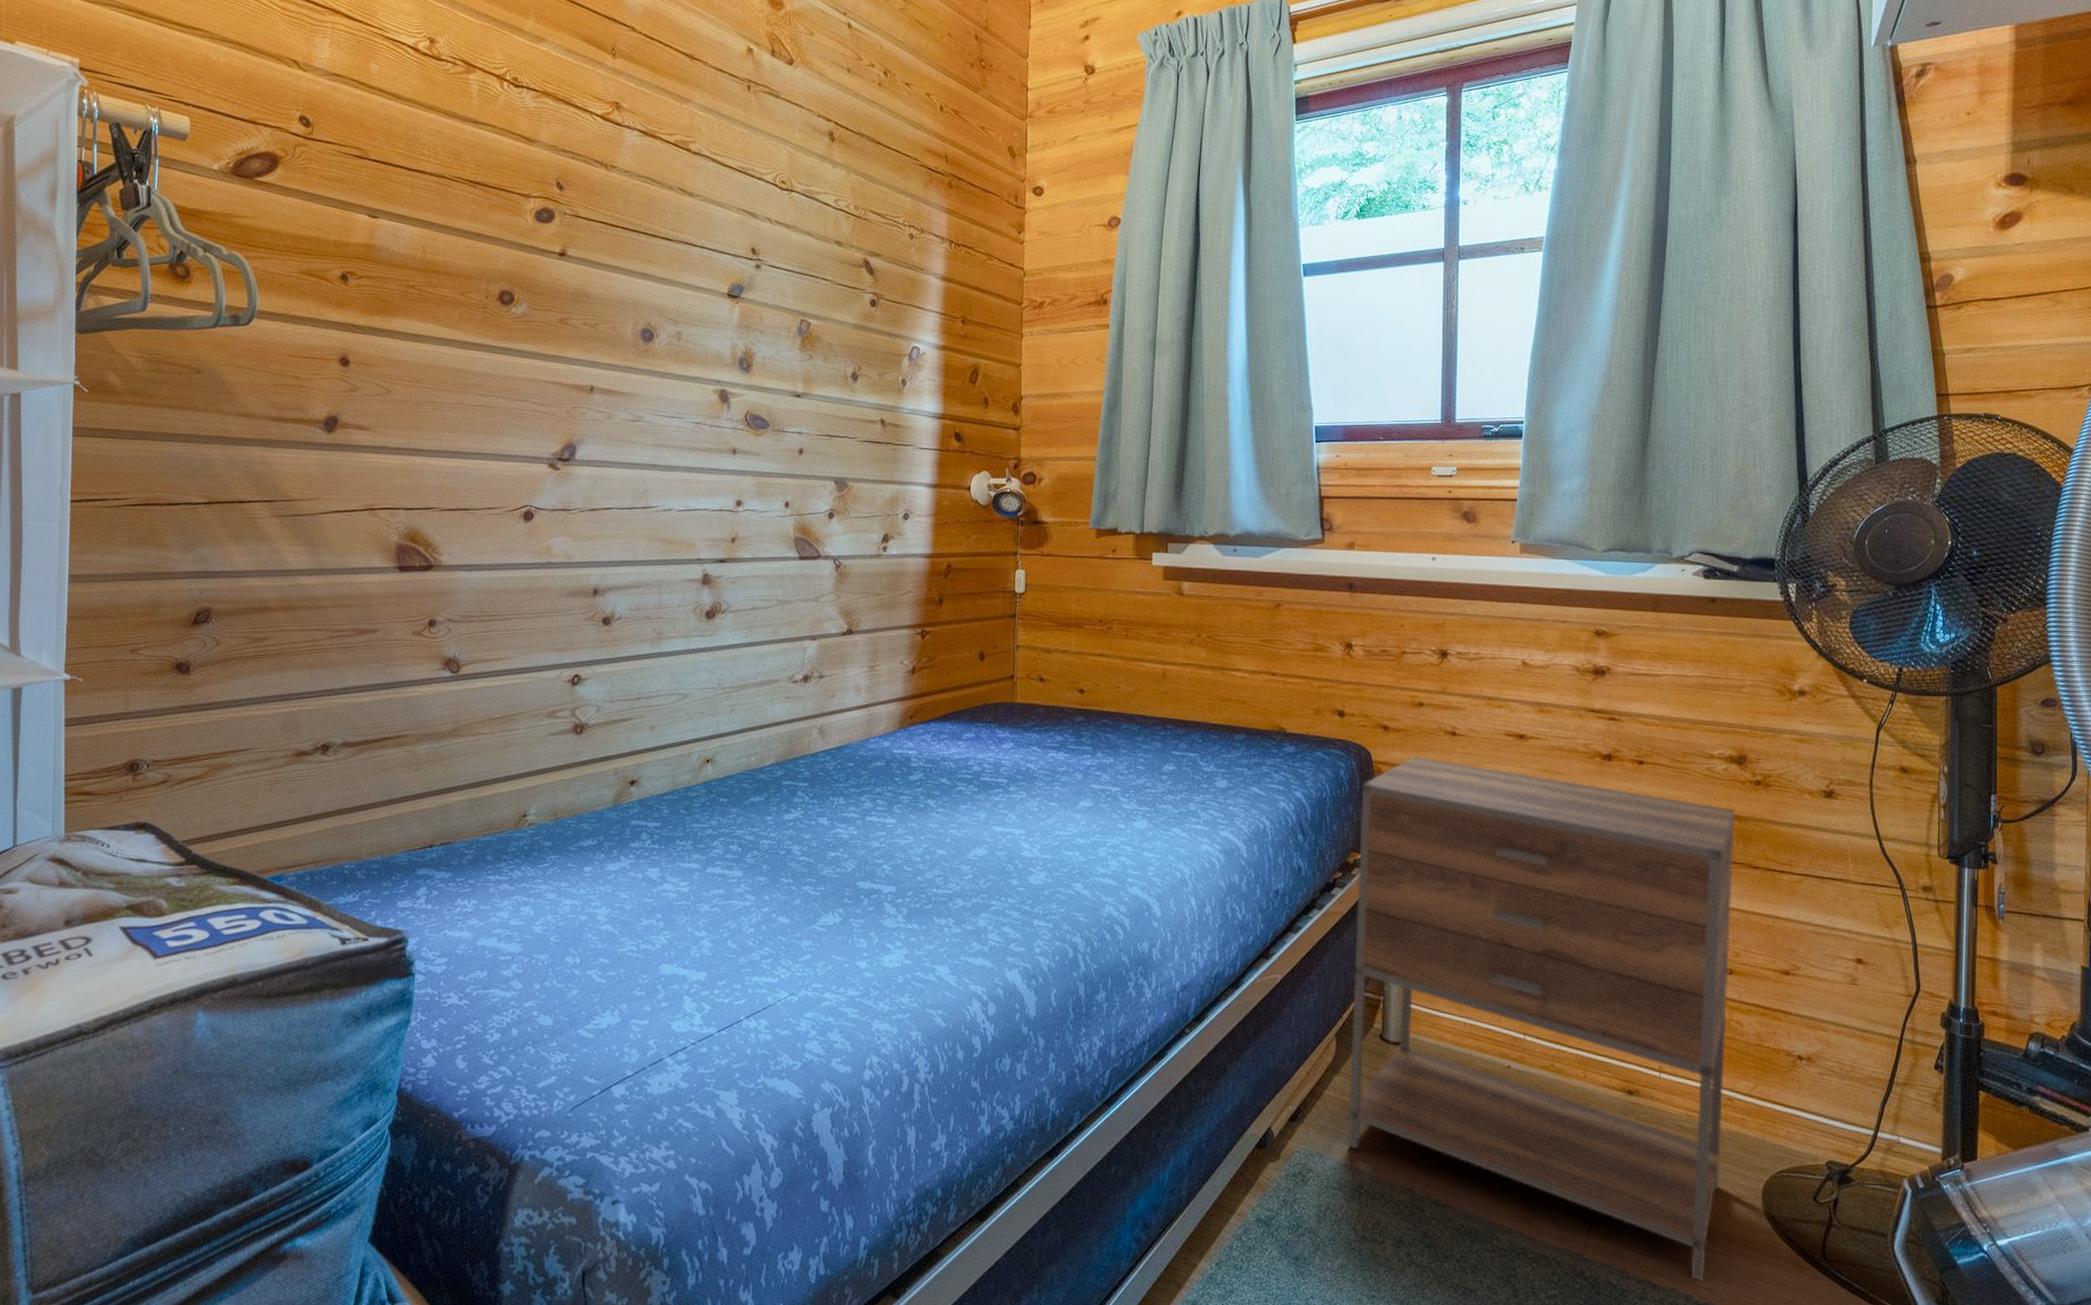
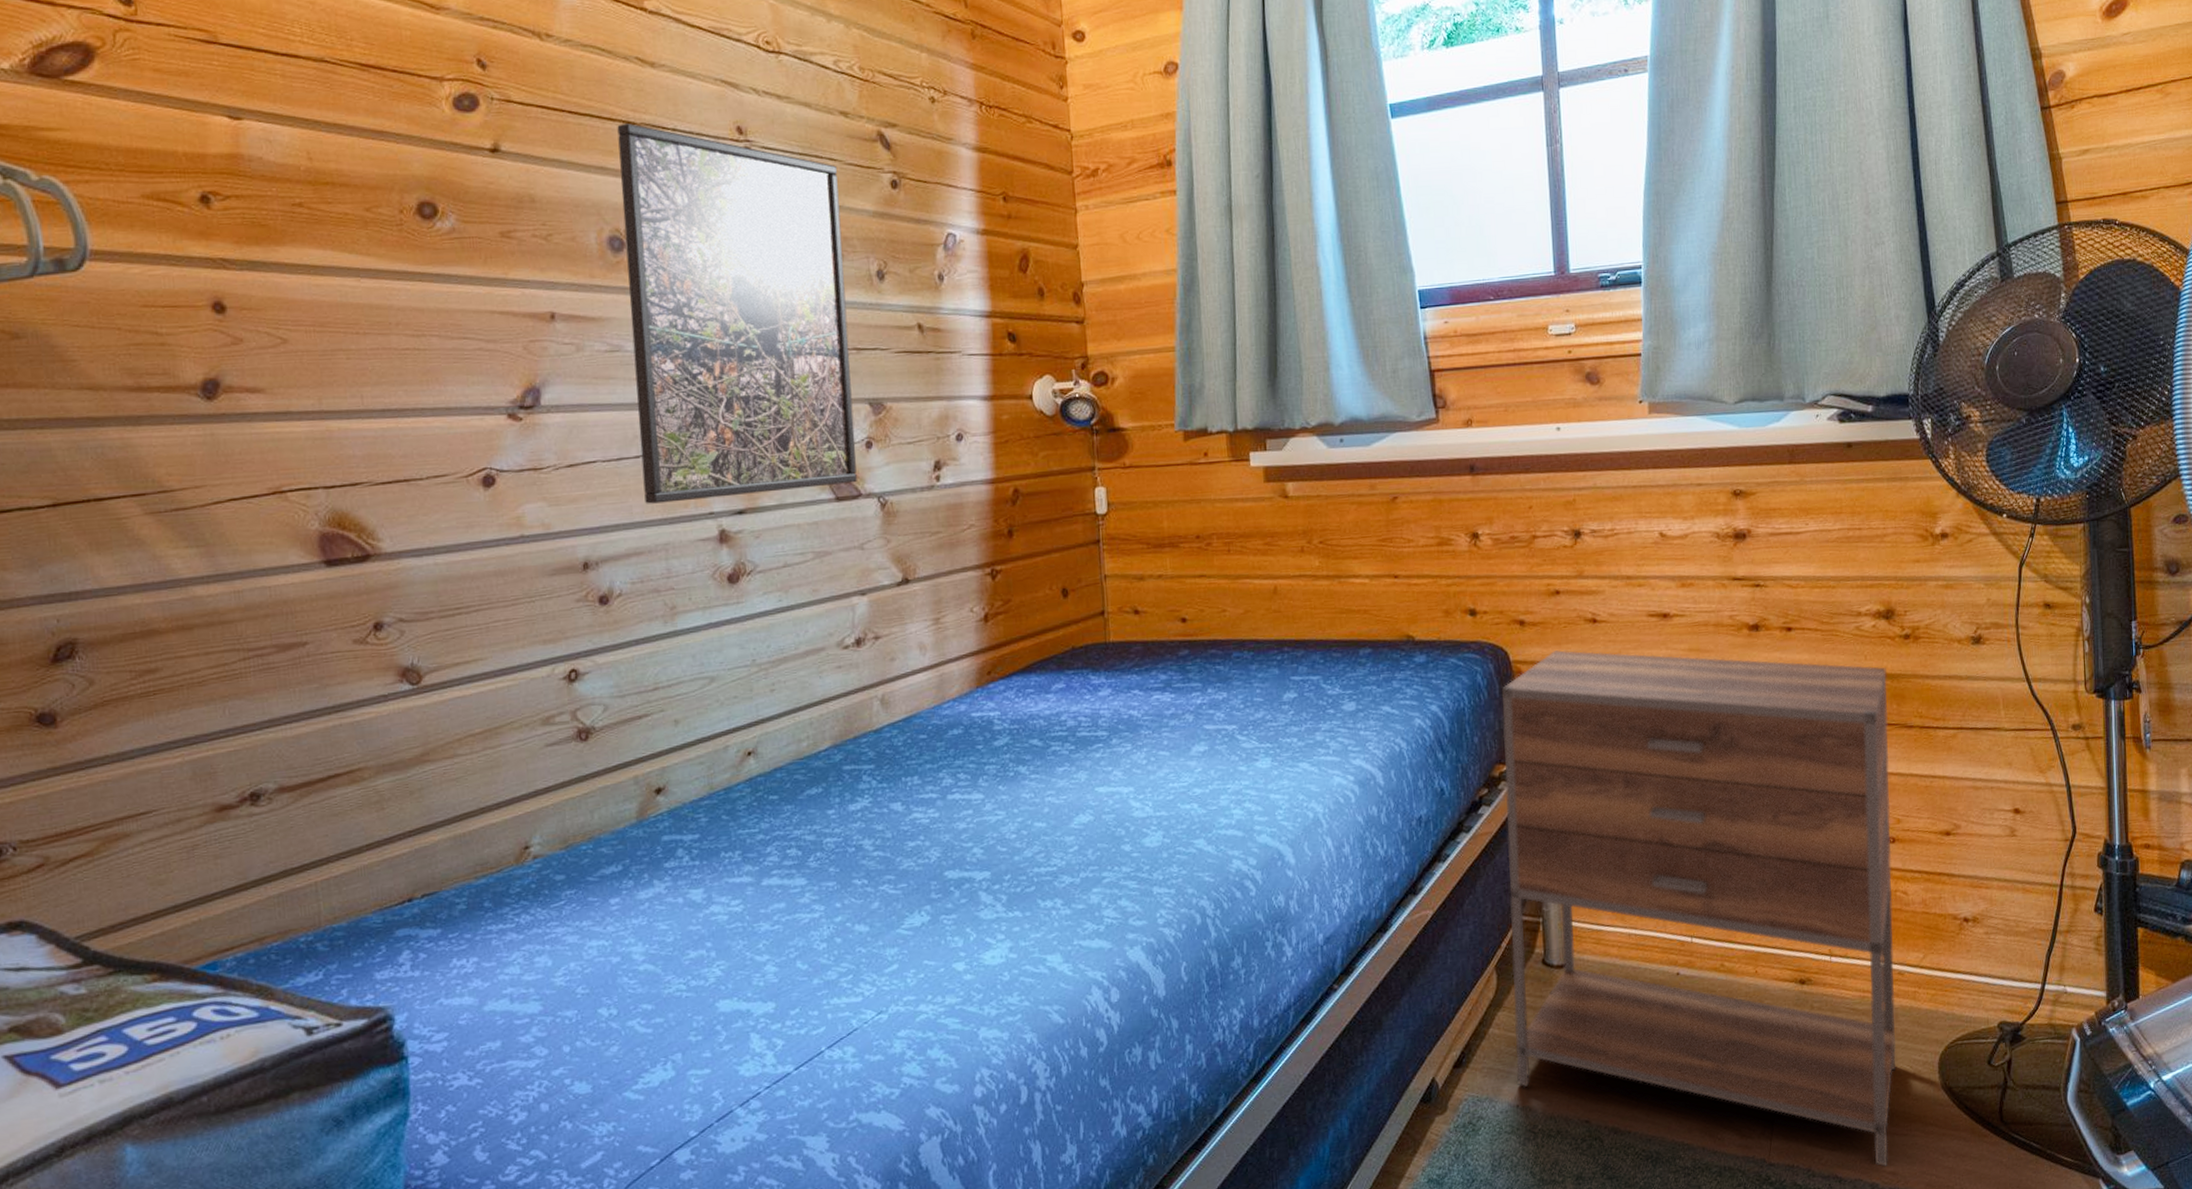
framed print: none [647,240,829,548] -> present [617,123,857,504]

